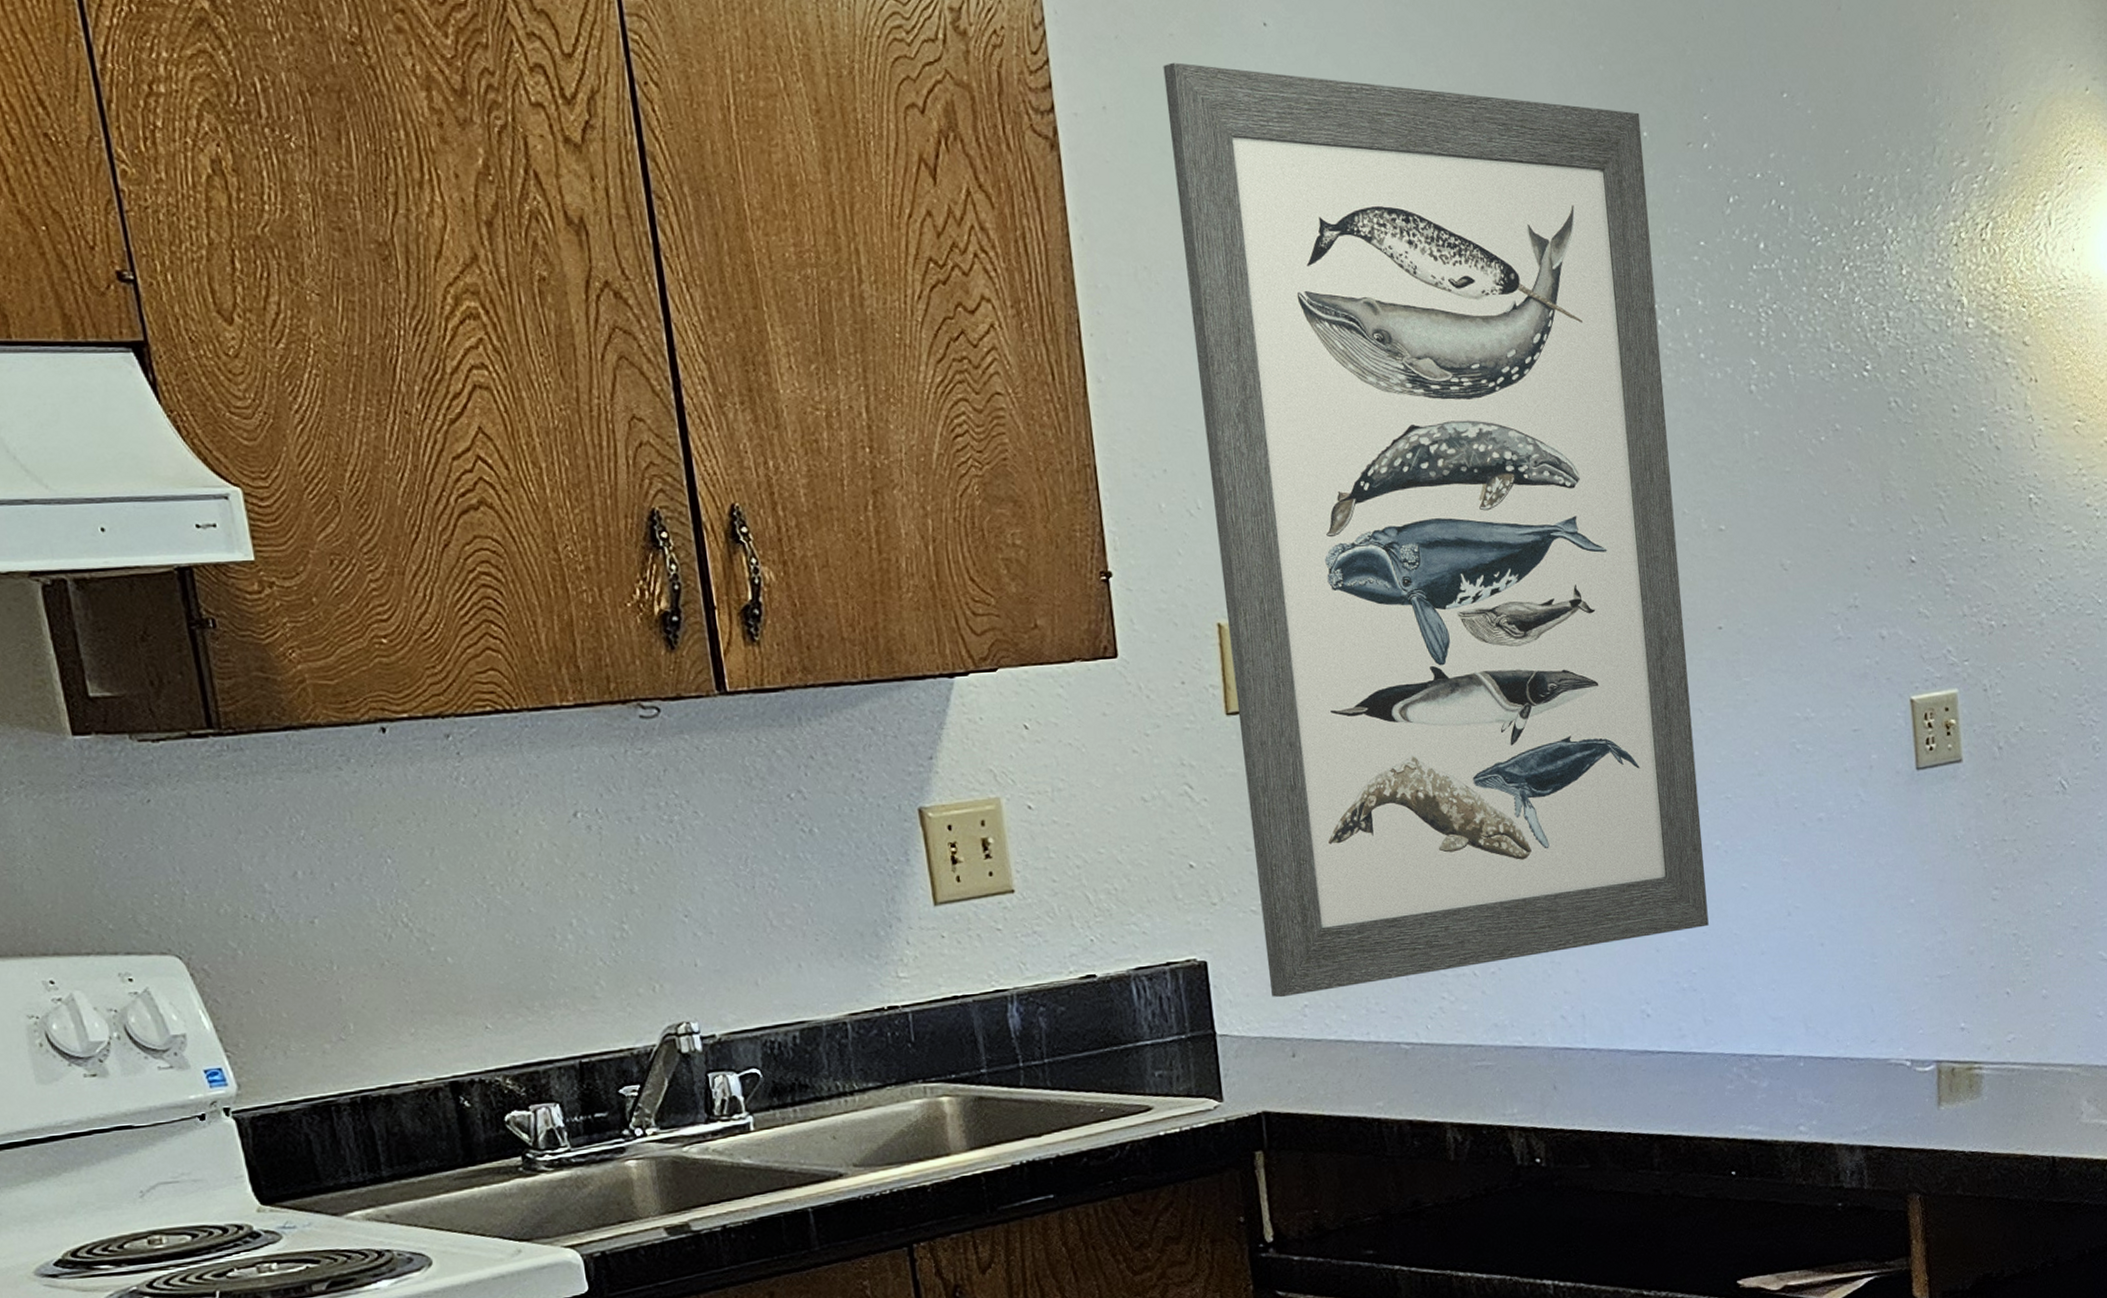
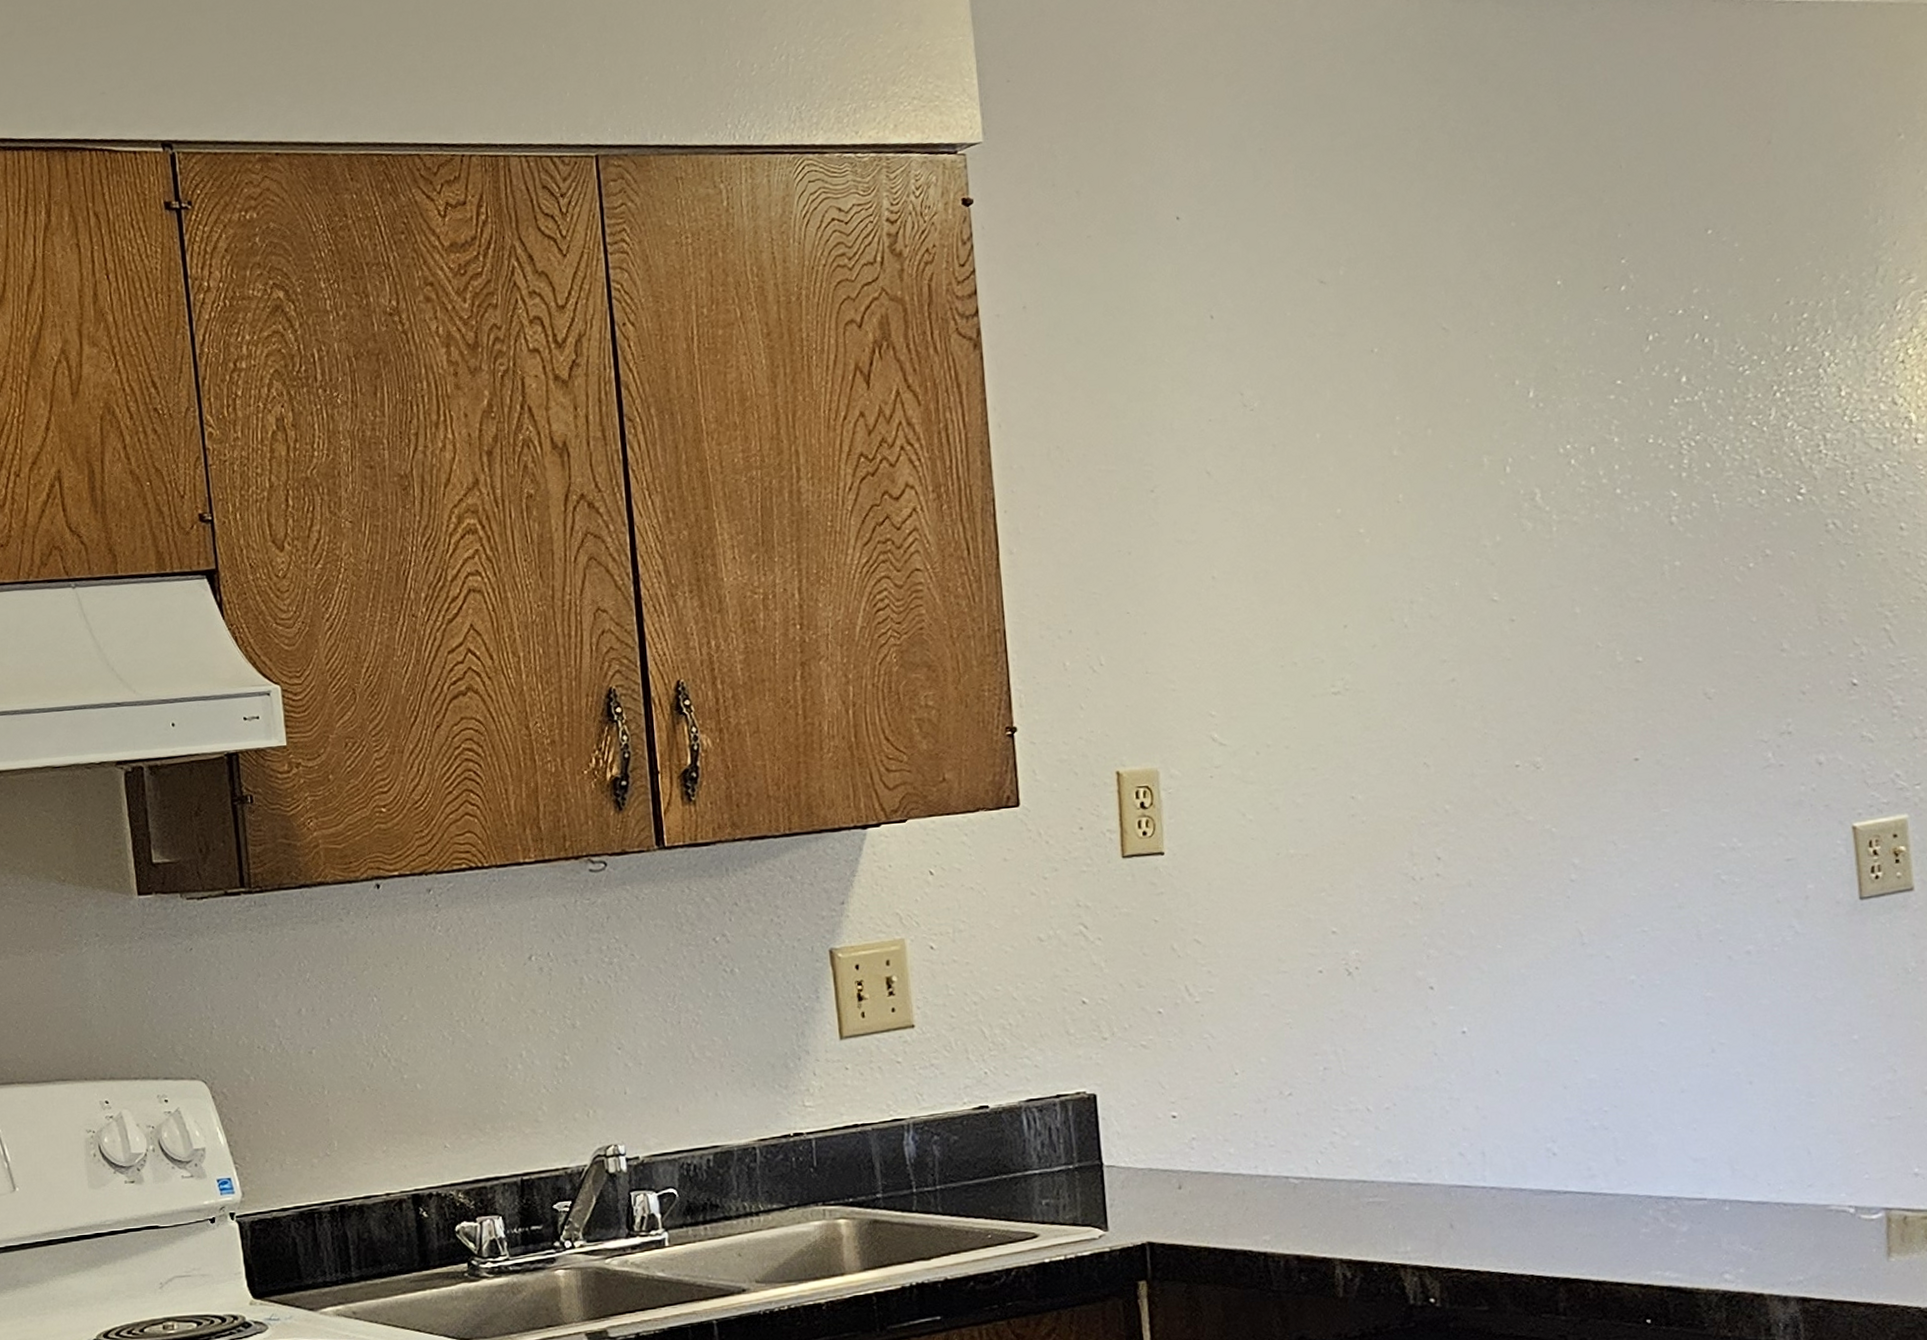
wall art: present [1163,62,1709,998] -> none [1080,260,1622,1130]

